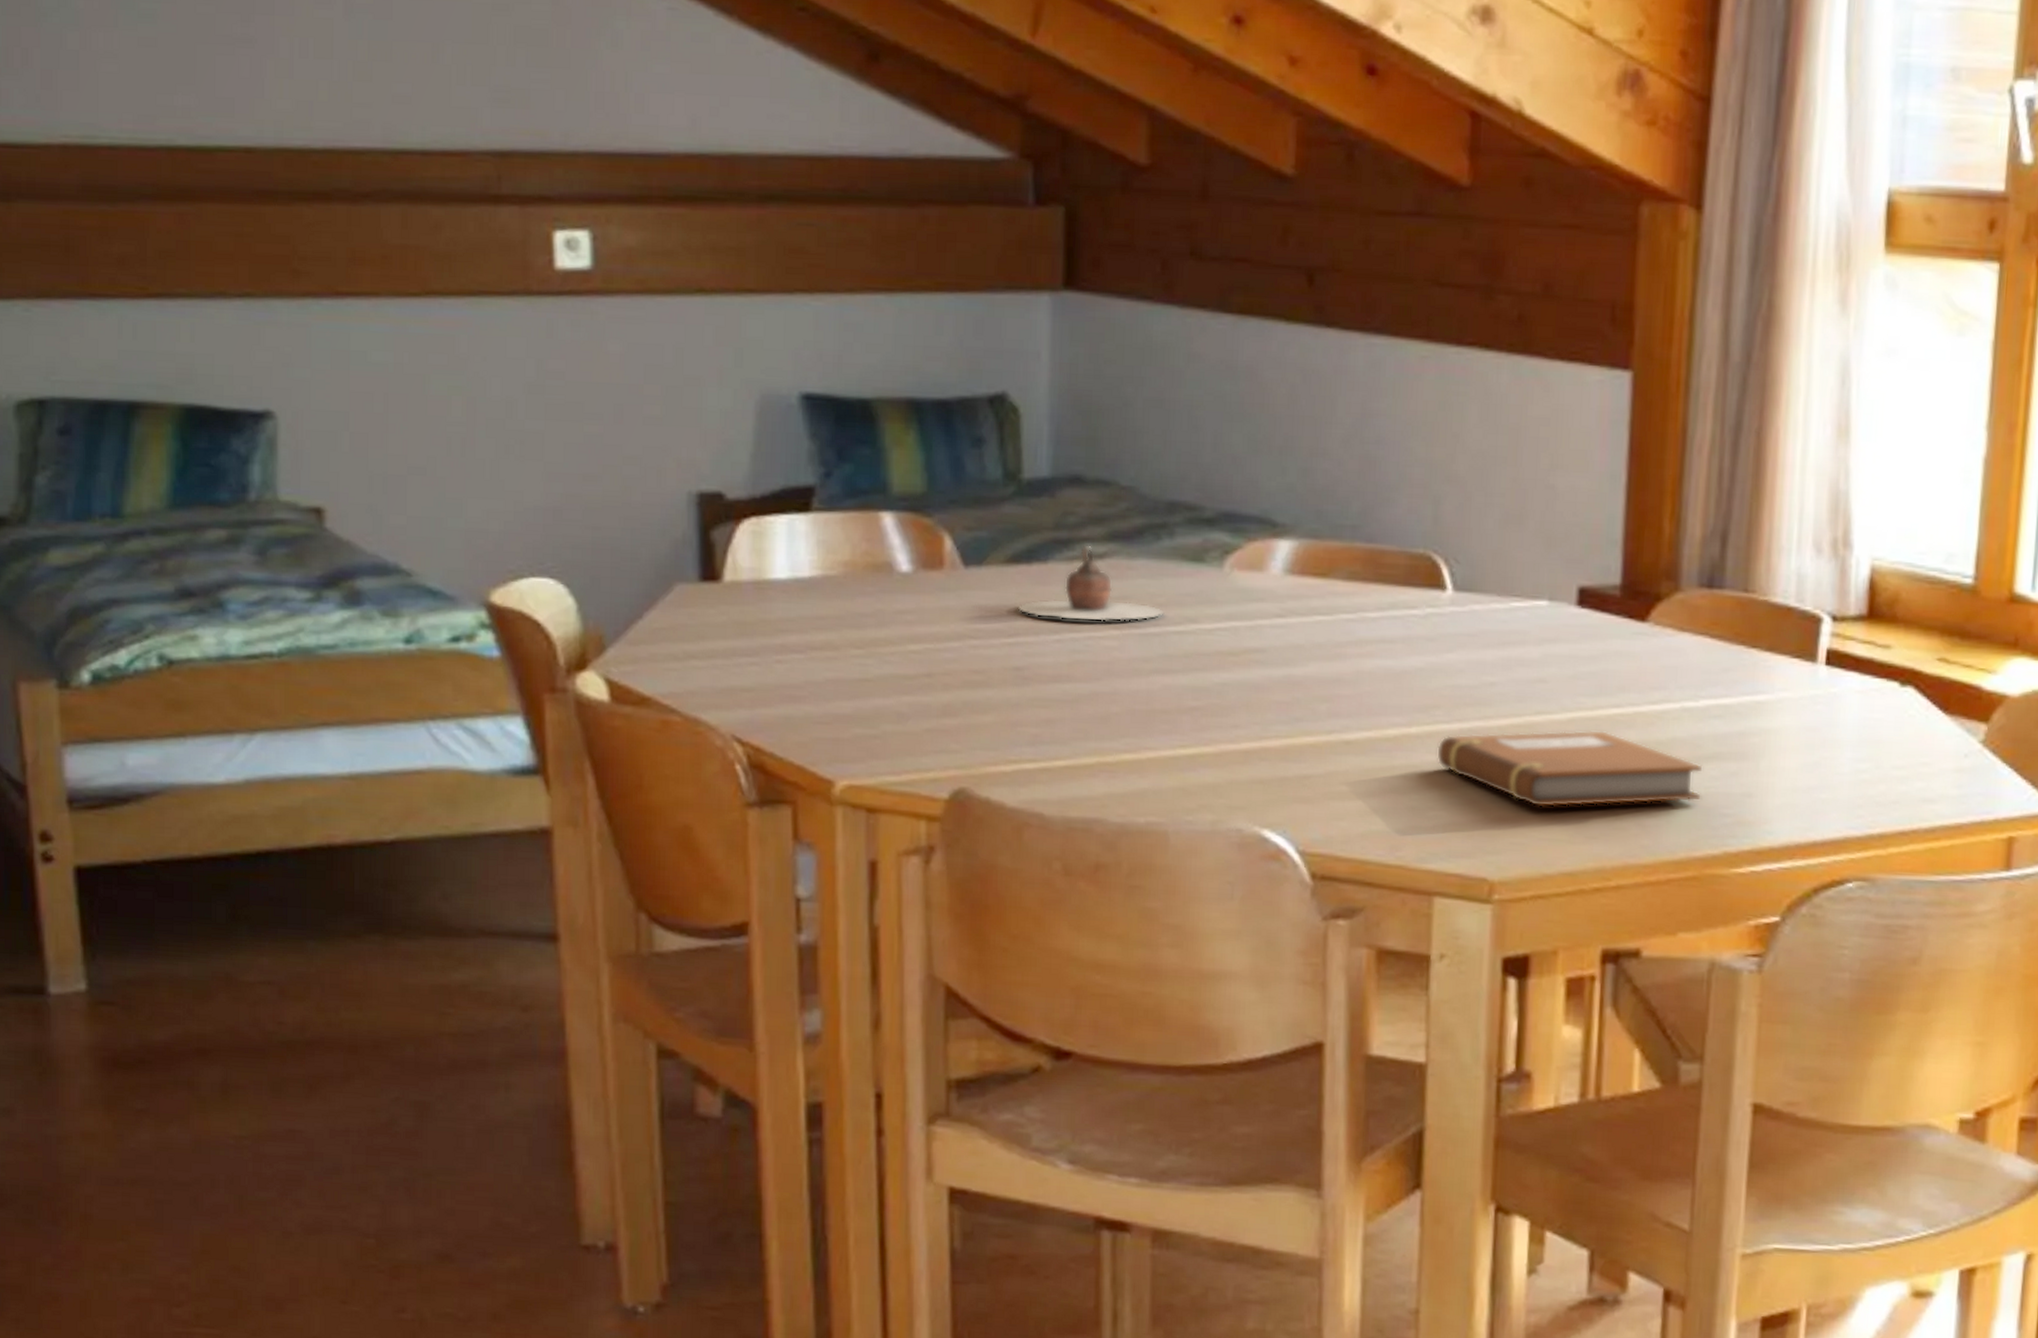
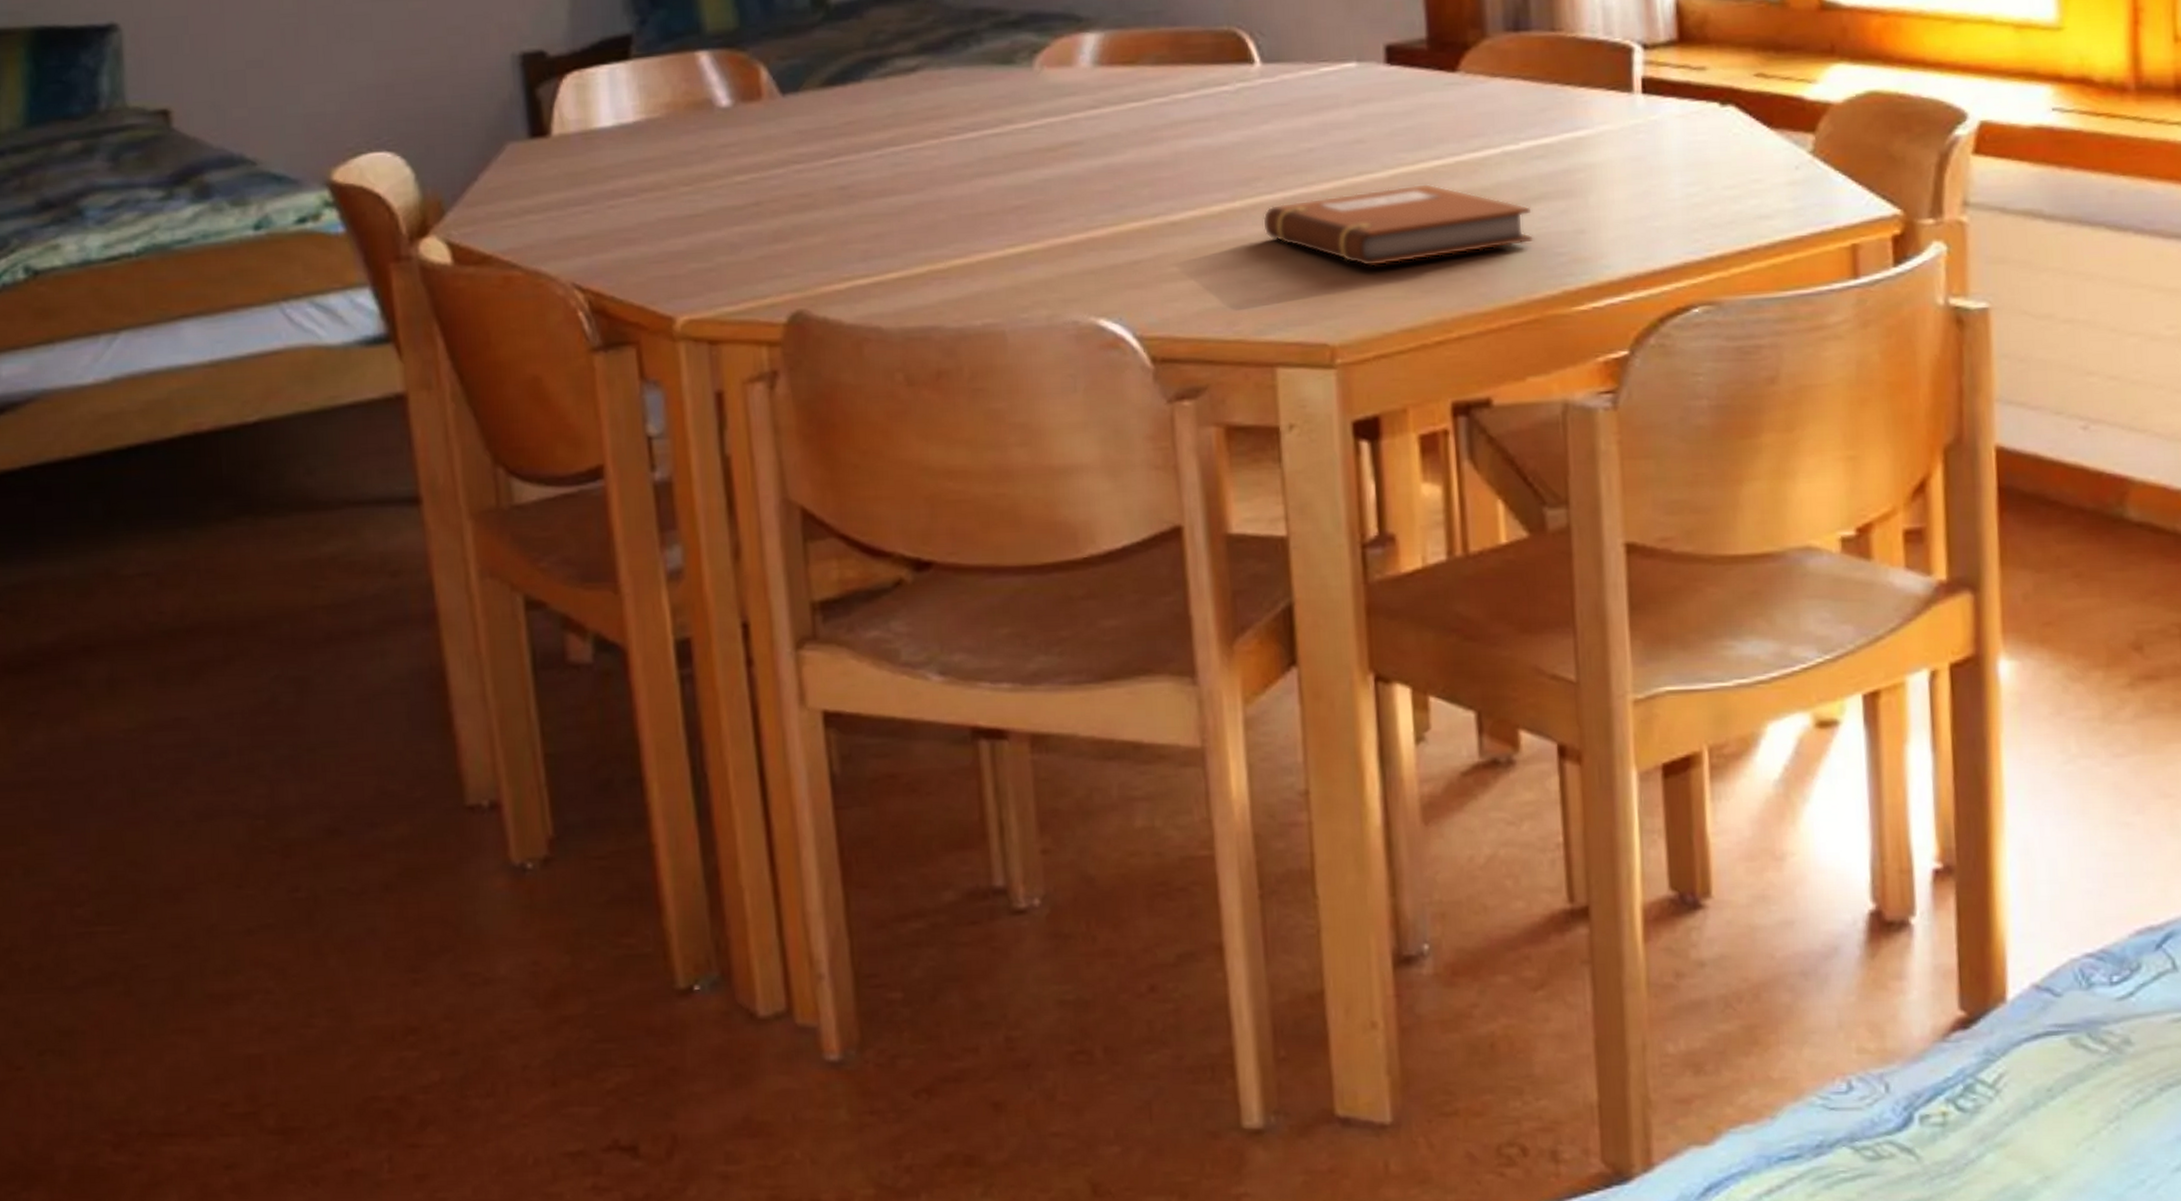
teapot: present [1017,545,1165,622] -> none [836,60,980,136]

